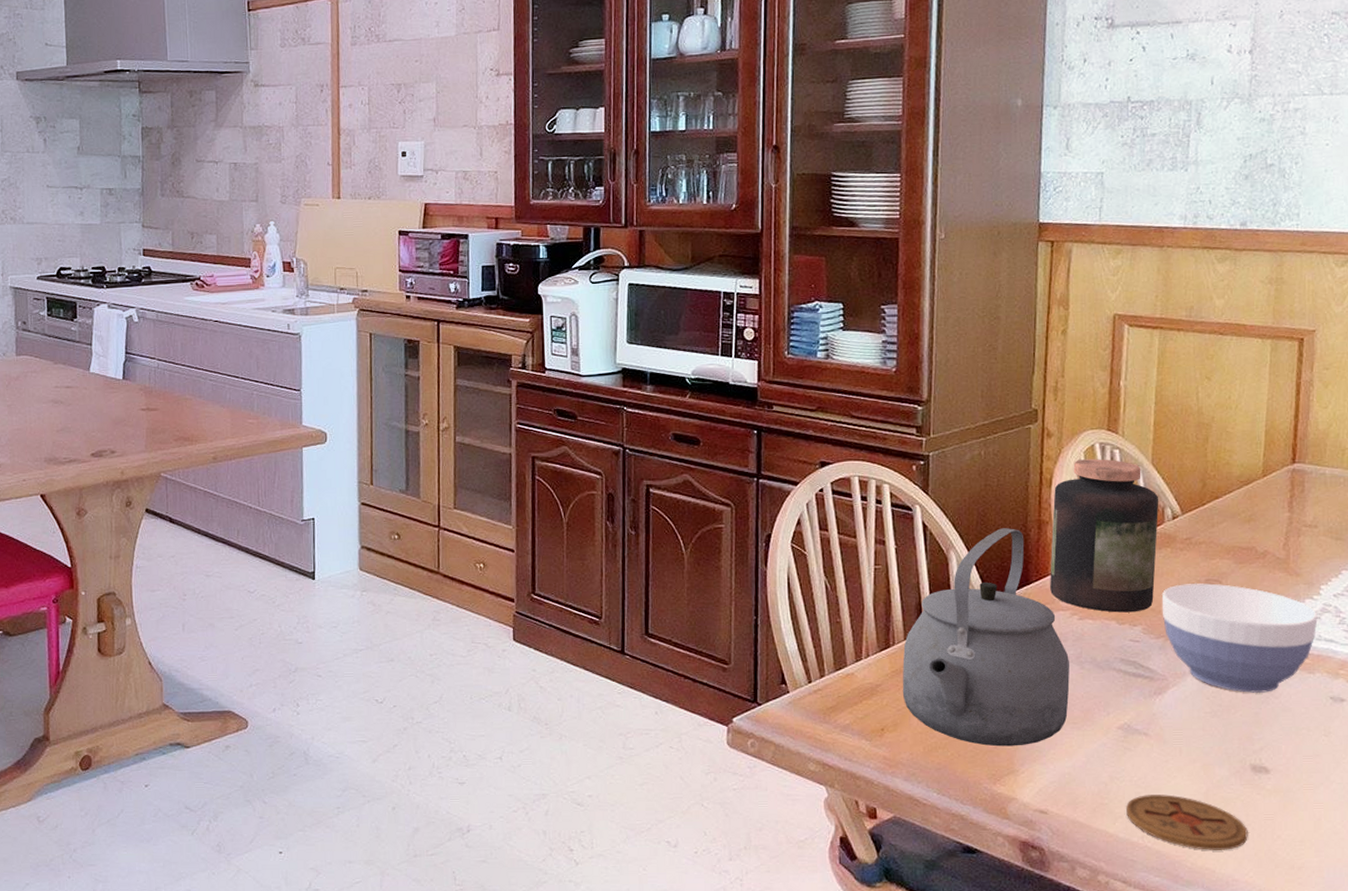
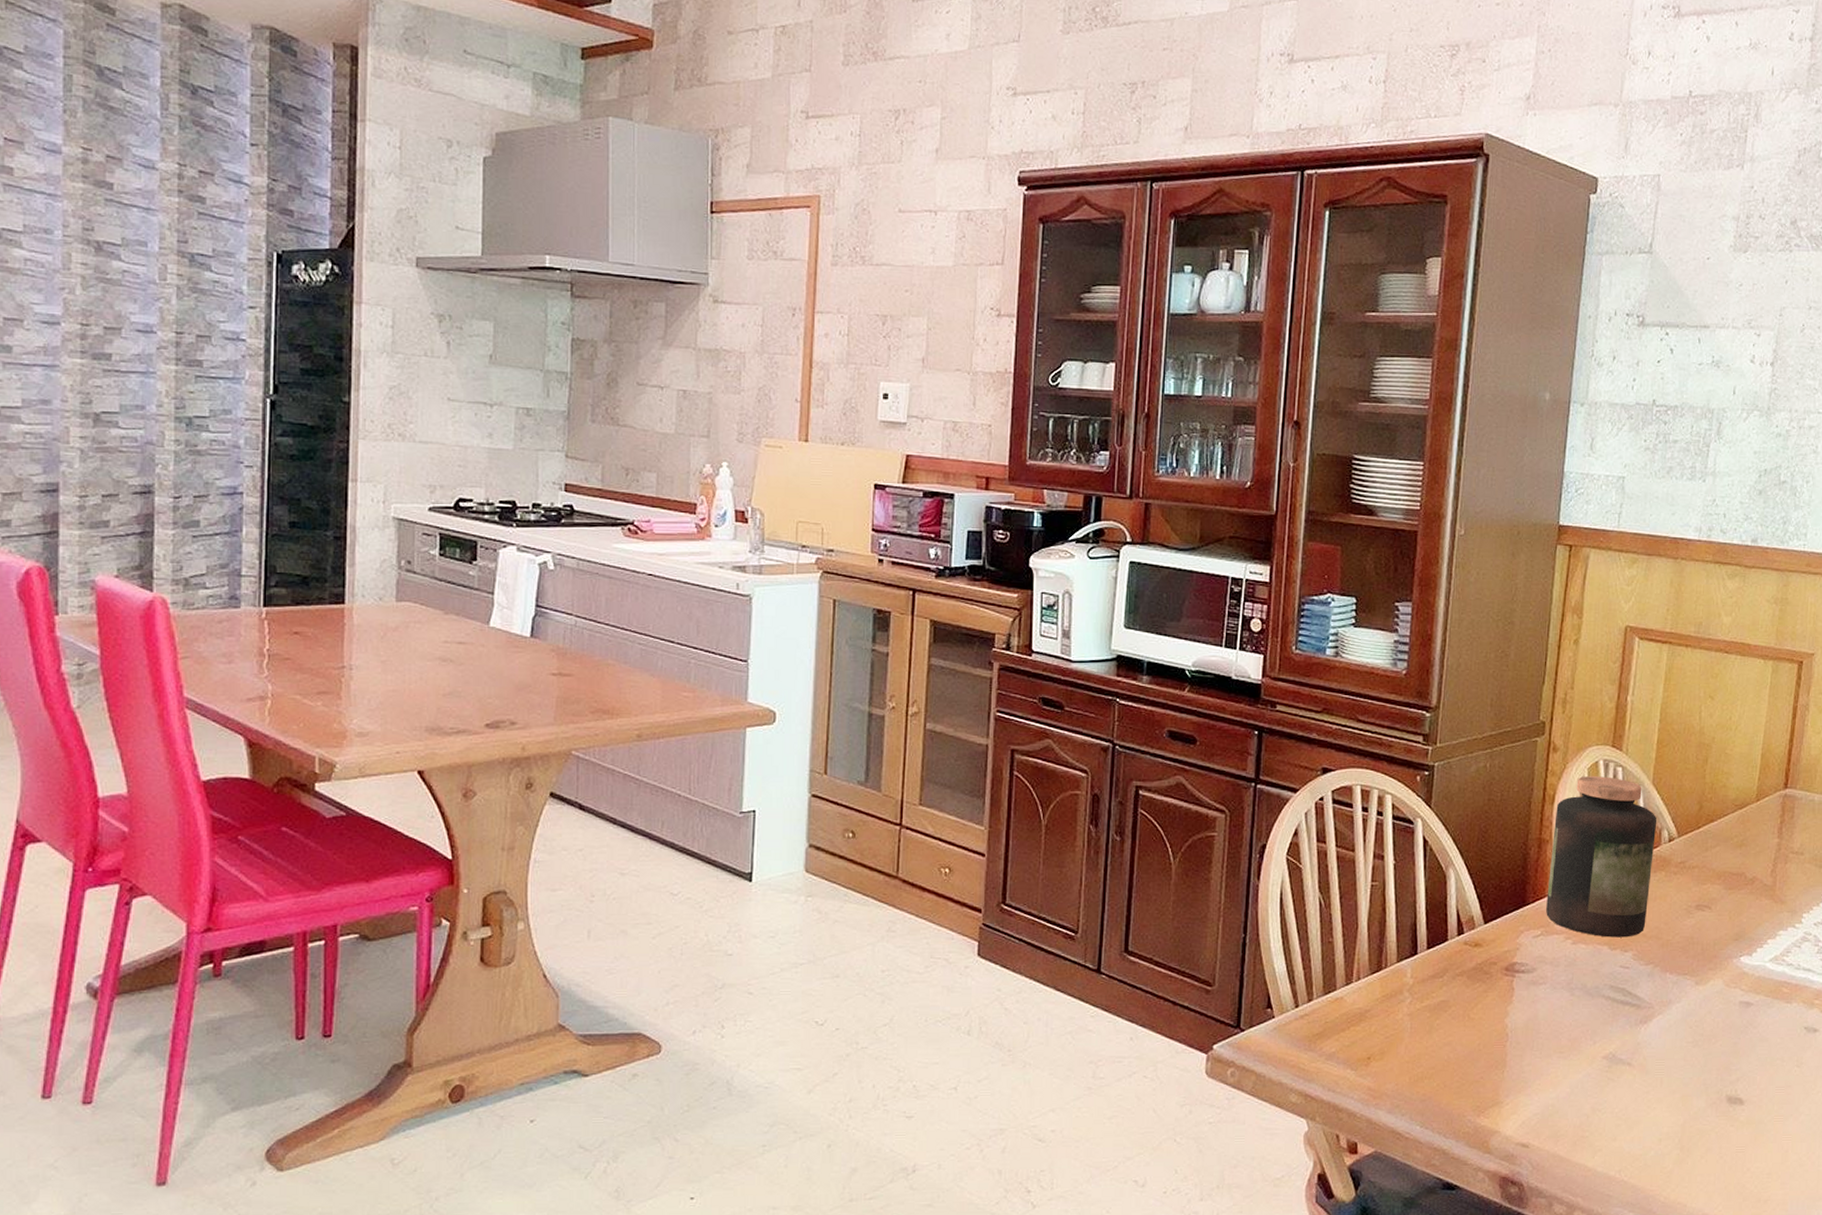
tea kettle: present [902,528,1070,747] -> none [1391,846,1560,1077]
coaster: present [1125,794,1248,850] -> none [1605,1127,1720,1184]
bowl: present [1162,583,1318,694] -> none [1653,909,1798,1023]

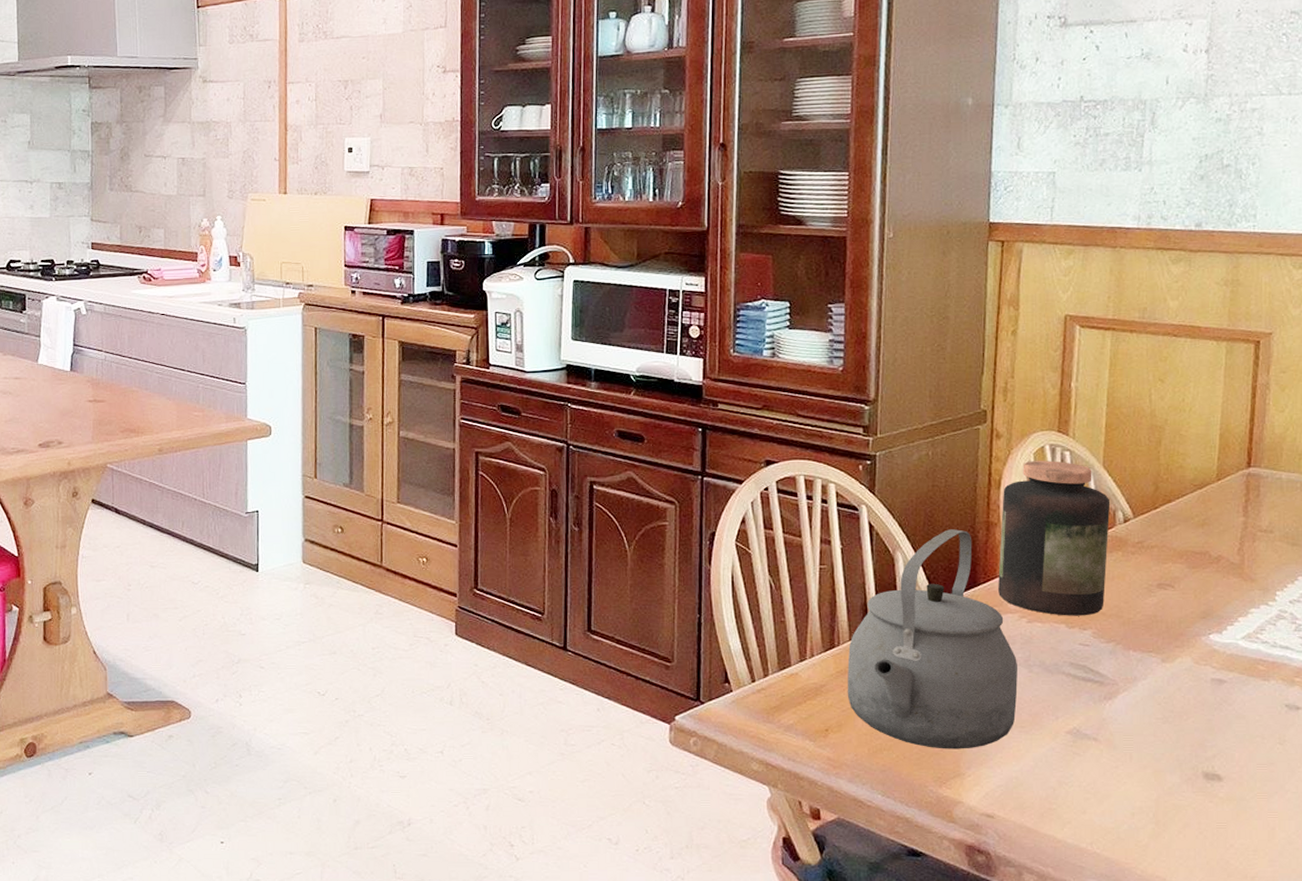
tea kettle: none [1391,846,1560,1077] -> present [847,529,1018,749]

